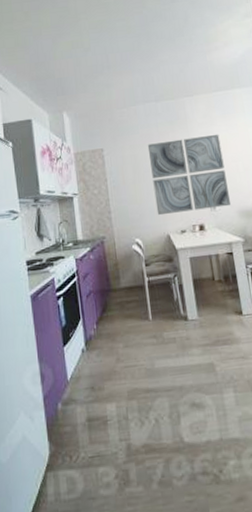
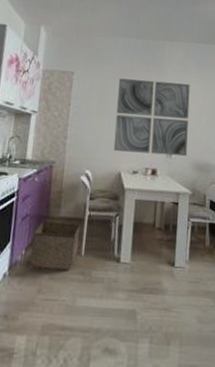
storage bin: none [100,290,146,340] -> present [28,221,80,271]

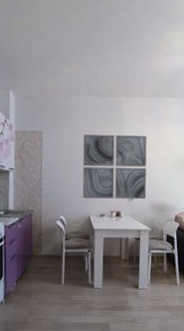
storage bin: present [28,221,80,271] -> none [20,259,59,297]

